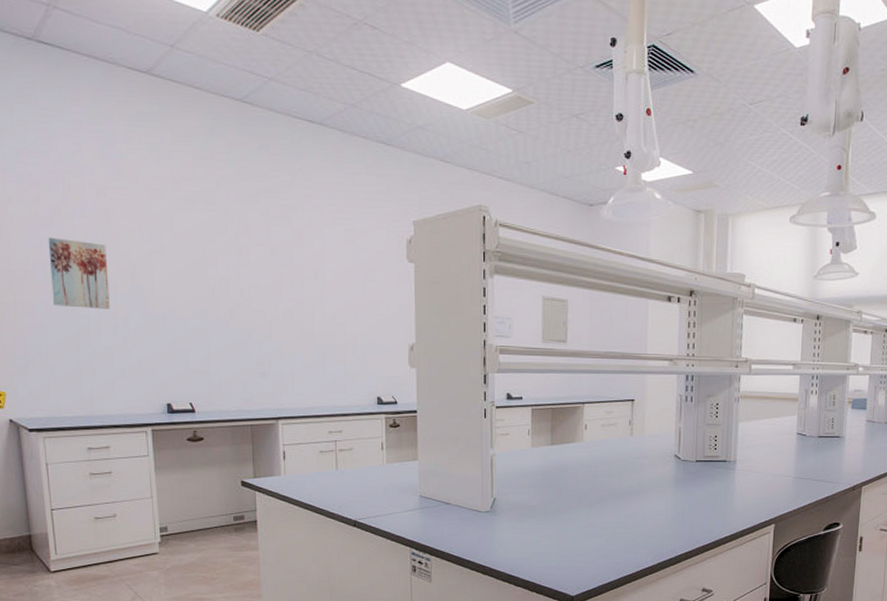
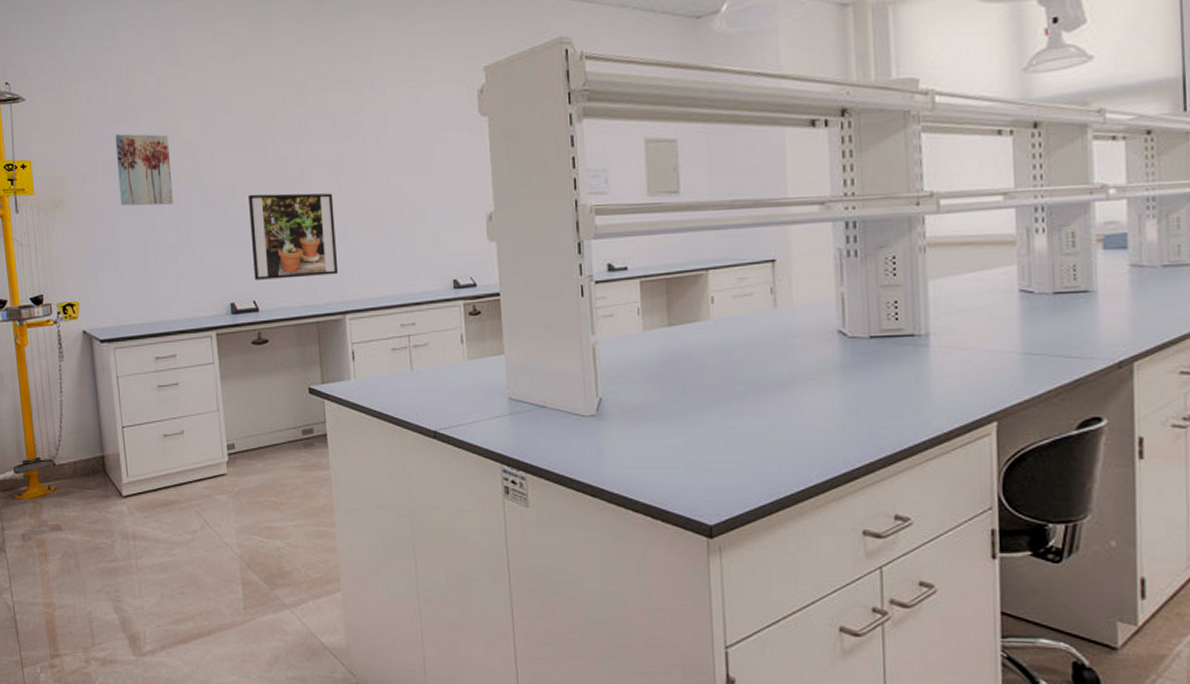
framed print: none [188,308,273,386] -> present [249,193,339,280]

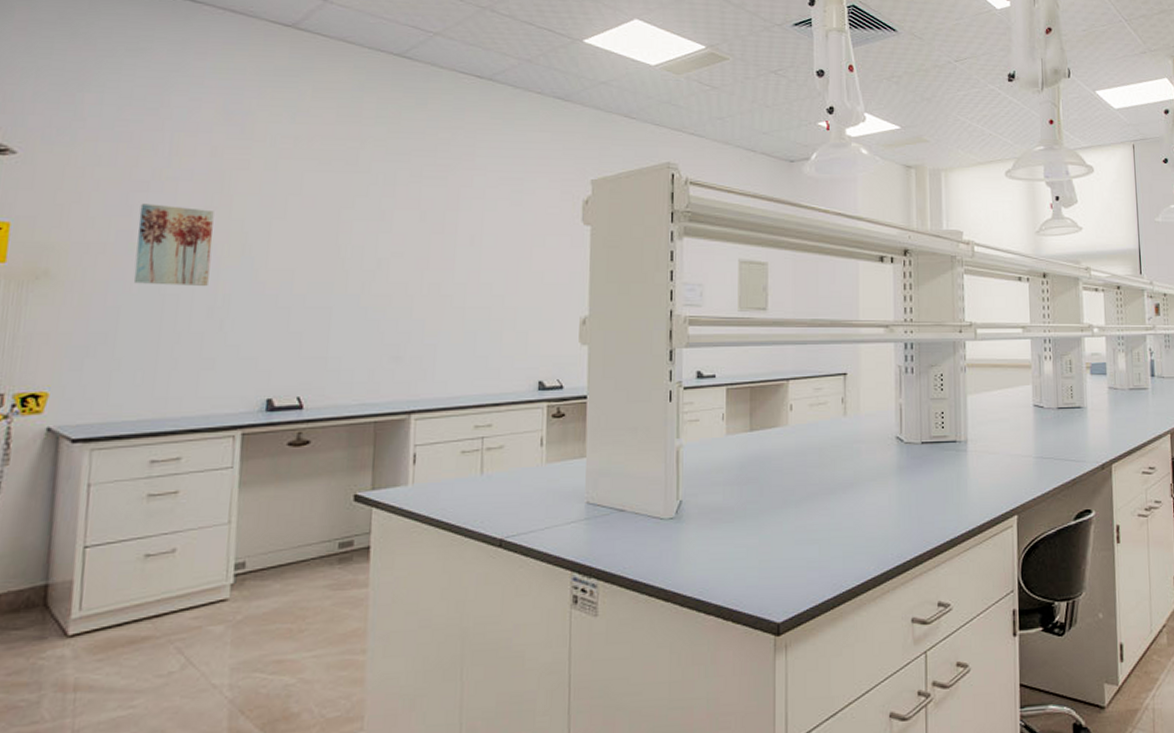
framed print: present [249,193,339,280] -> none [302,282,413,374]

